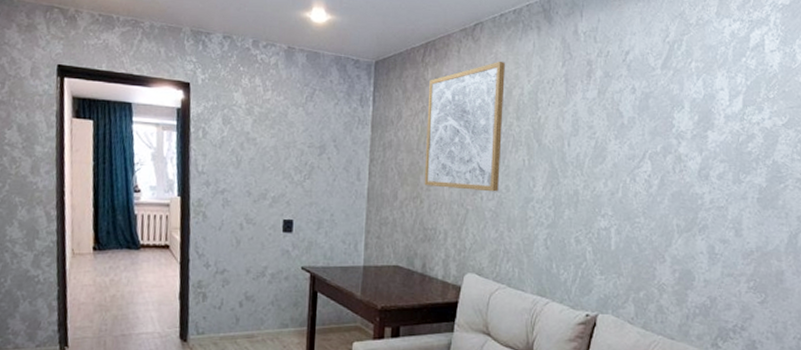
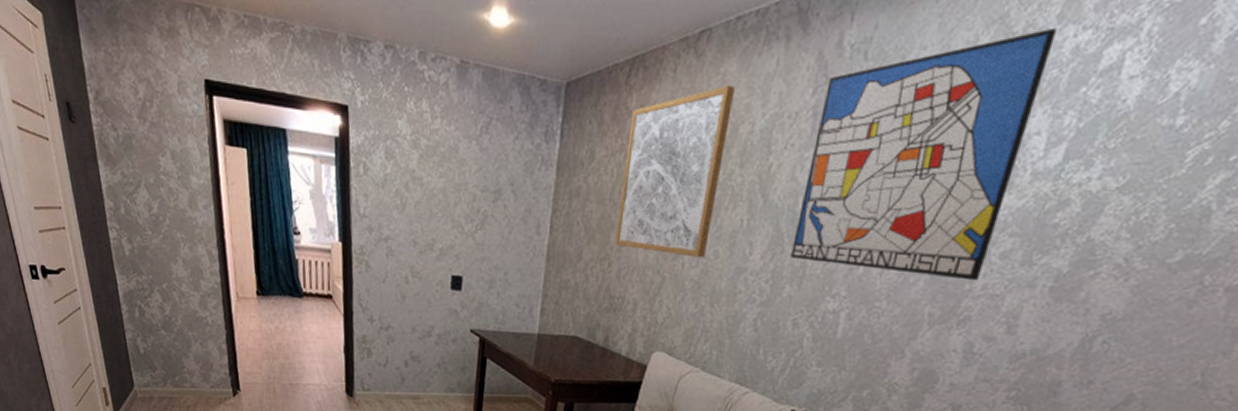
wall art: none [565,20,718,197] -> present [790,27,1057,281]

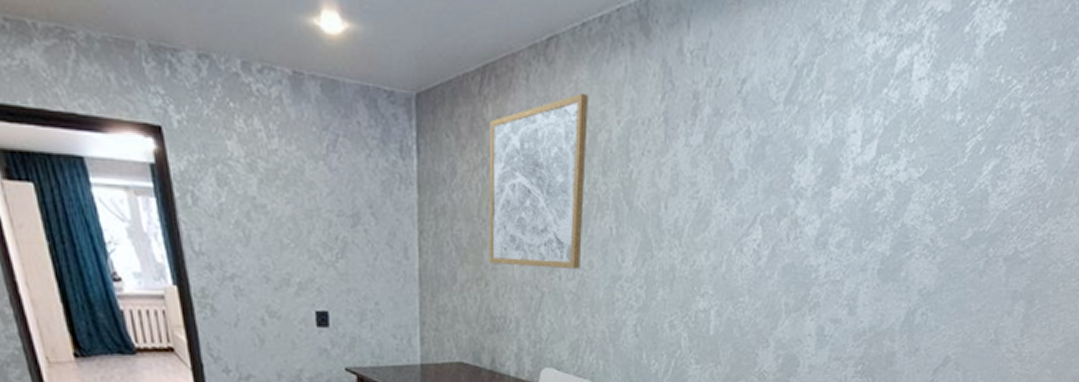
wall art: present [790,27,1057,281] -> none [660,34,859,270]

